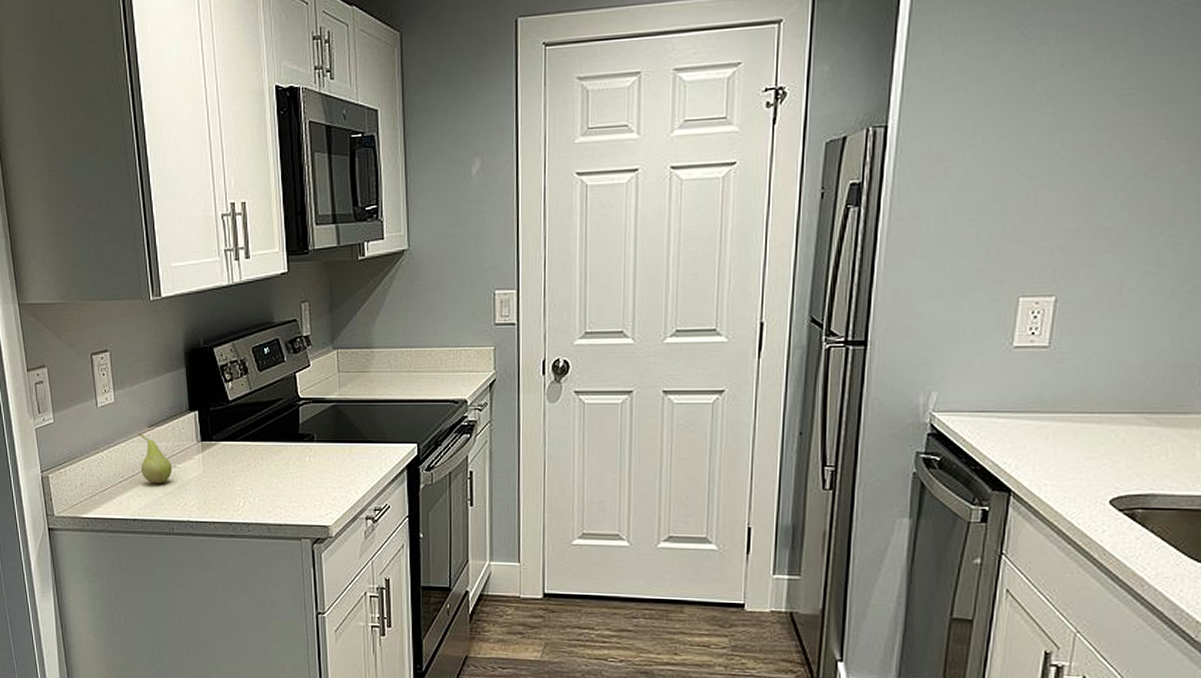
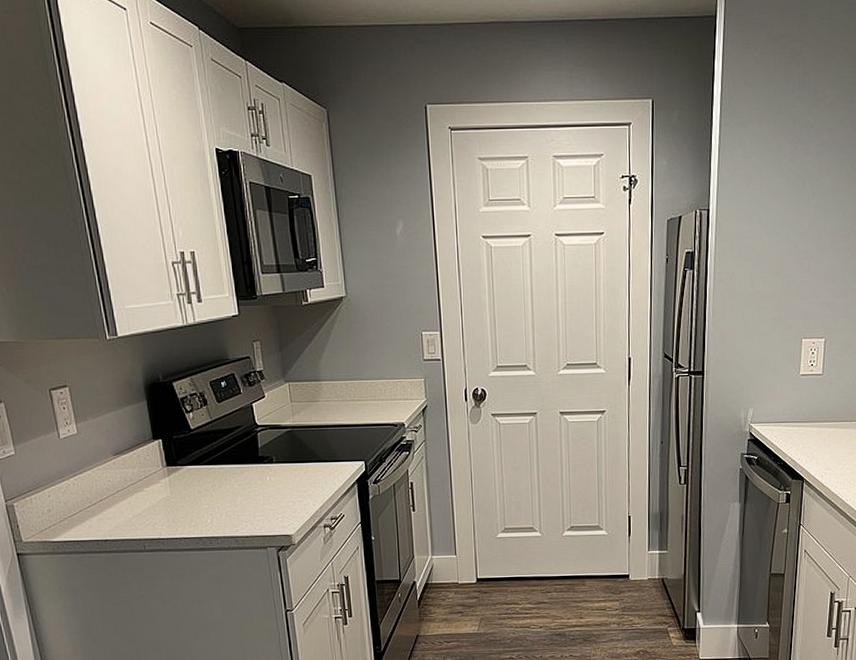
fruit: present [138,432,172,484] -> none [103,460,140,507]

